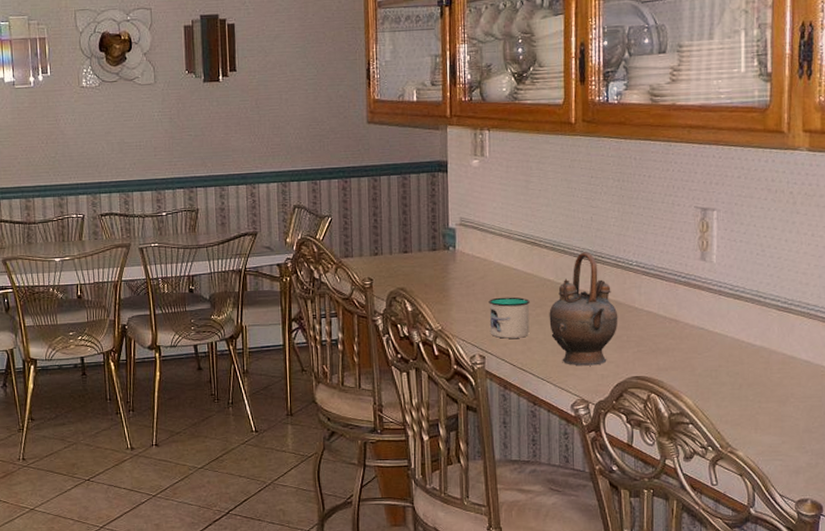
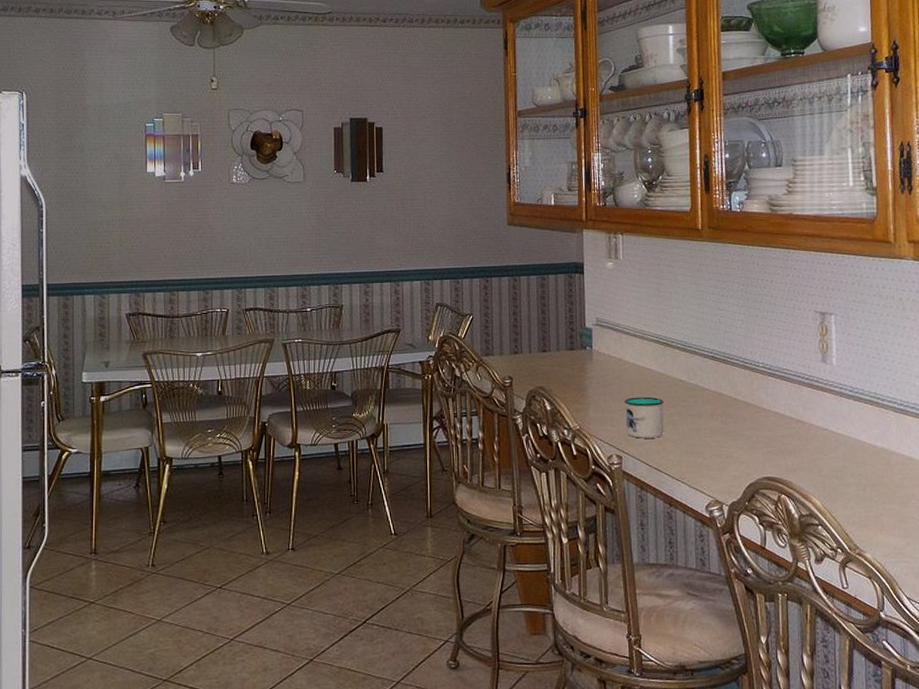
teapot: present [549,252,618,366] -> none [682,353,748,467]

